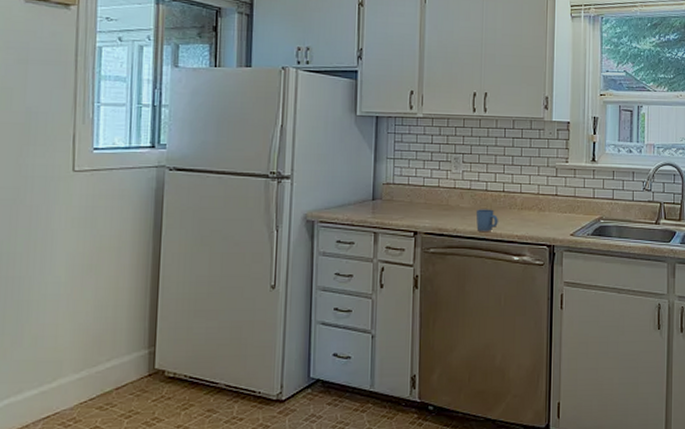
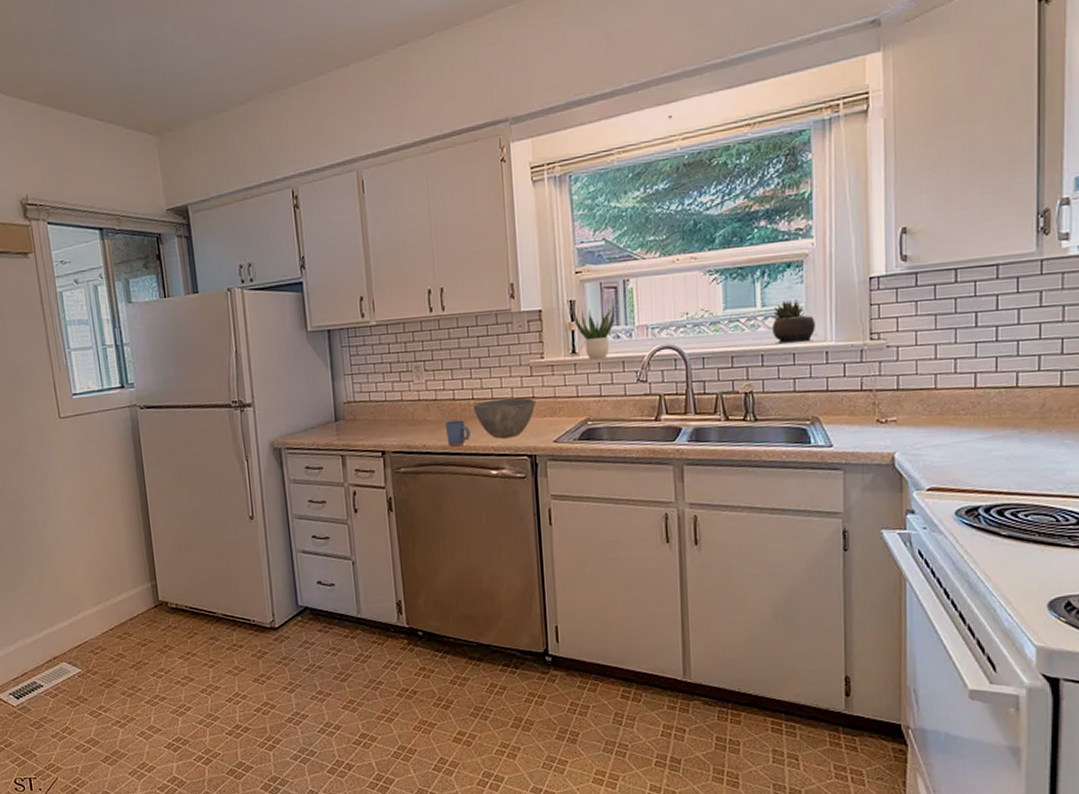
bowl: none [503,194,558,229] -> present [473,397,536,439]
potted plant: none [595,121,630,168] -> present [572,301,616,360]

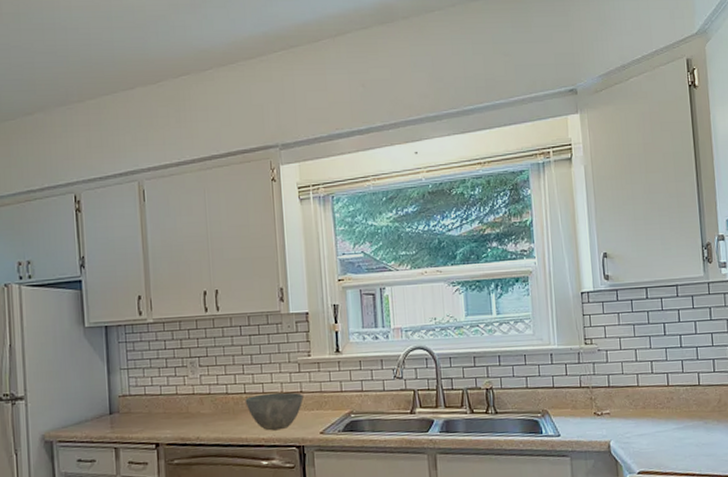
mug: present [444,420,471,447] -> none [217,413,243,439]
potted plant: present [572,301,616,360] -> none [335,306,374,358]
succulent plant: present [771,299,815,345] -> none [505,309,541,348]

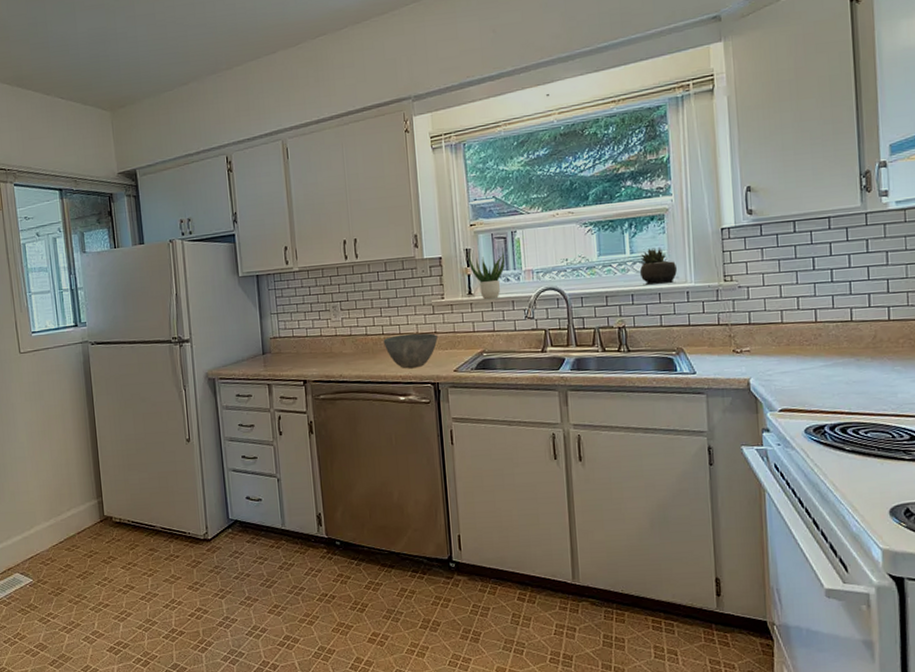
potted plant: none [335,306,374,358] -> present [468,250,506,300]
succulent plant: none [505,309,541,348] -> present [639,247,677,286]

